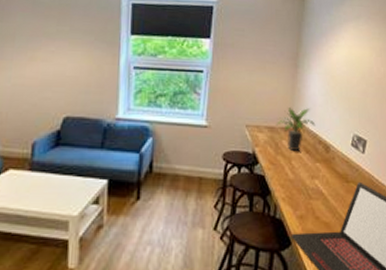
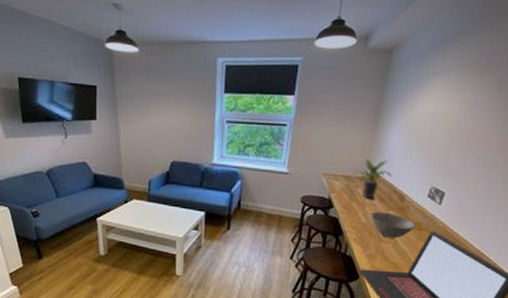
bowl: none [298,165,342,194] -> present [371,211,415,238]

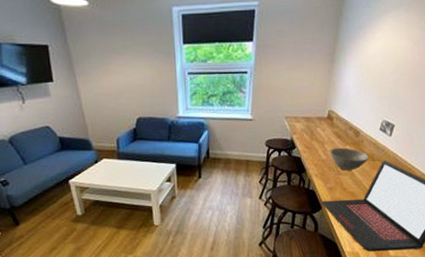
potted plant: present [352,159,392,200] -> none [311,99,348,137]

